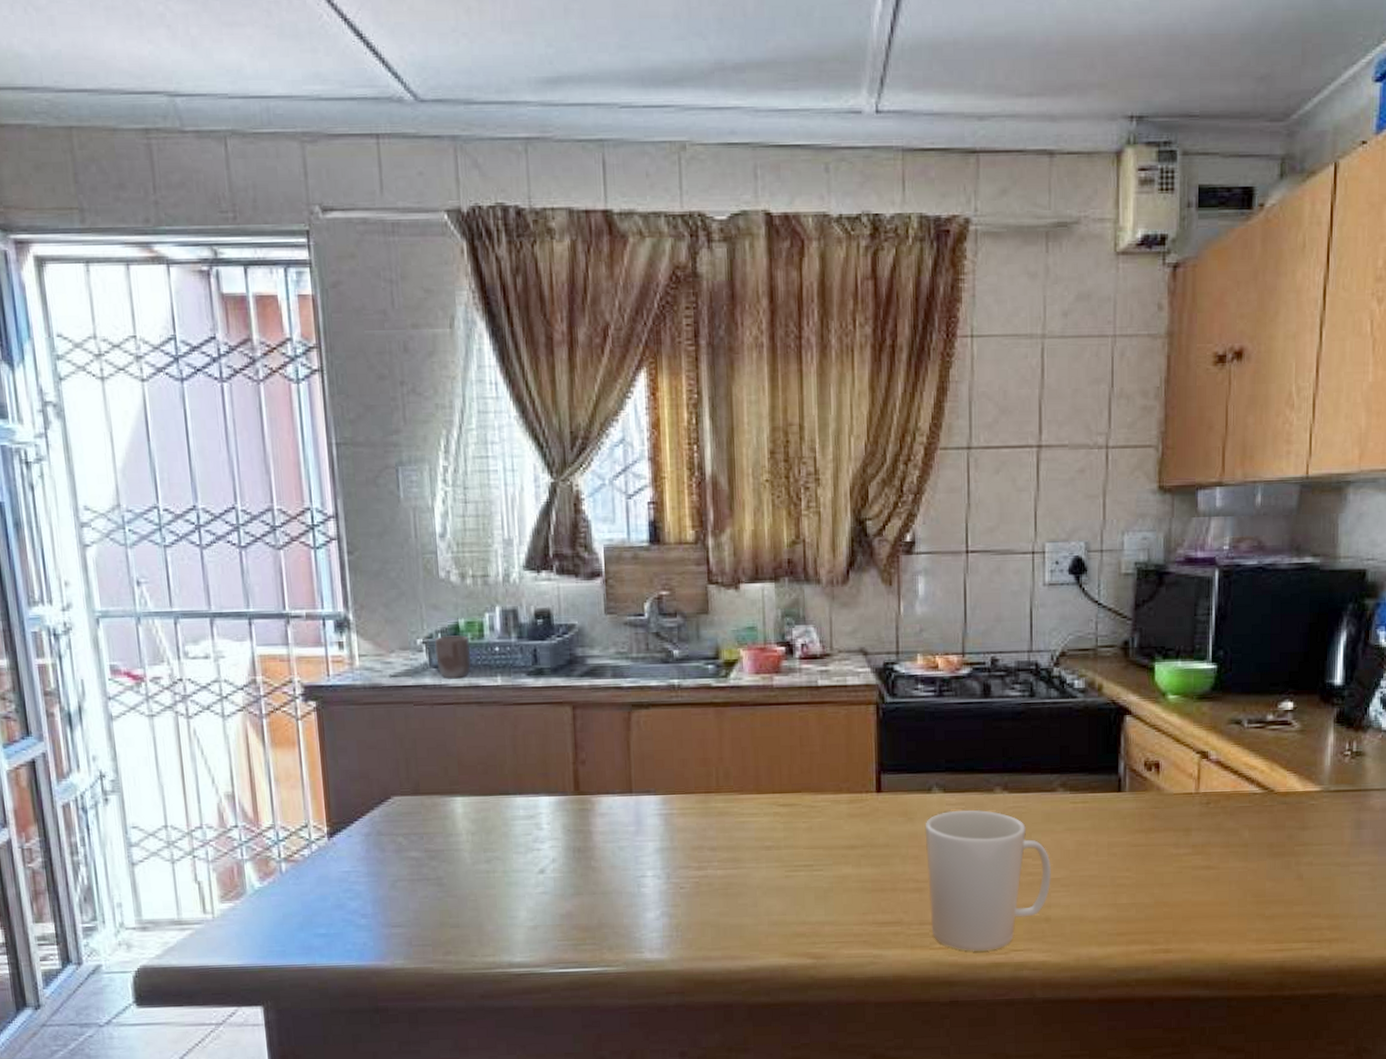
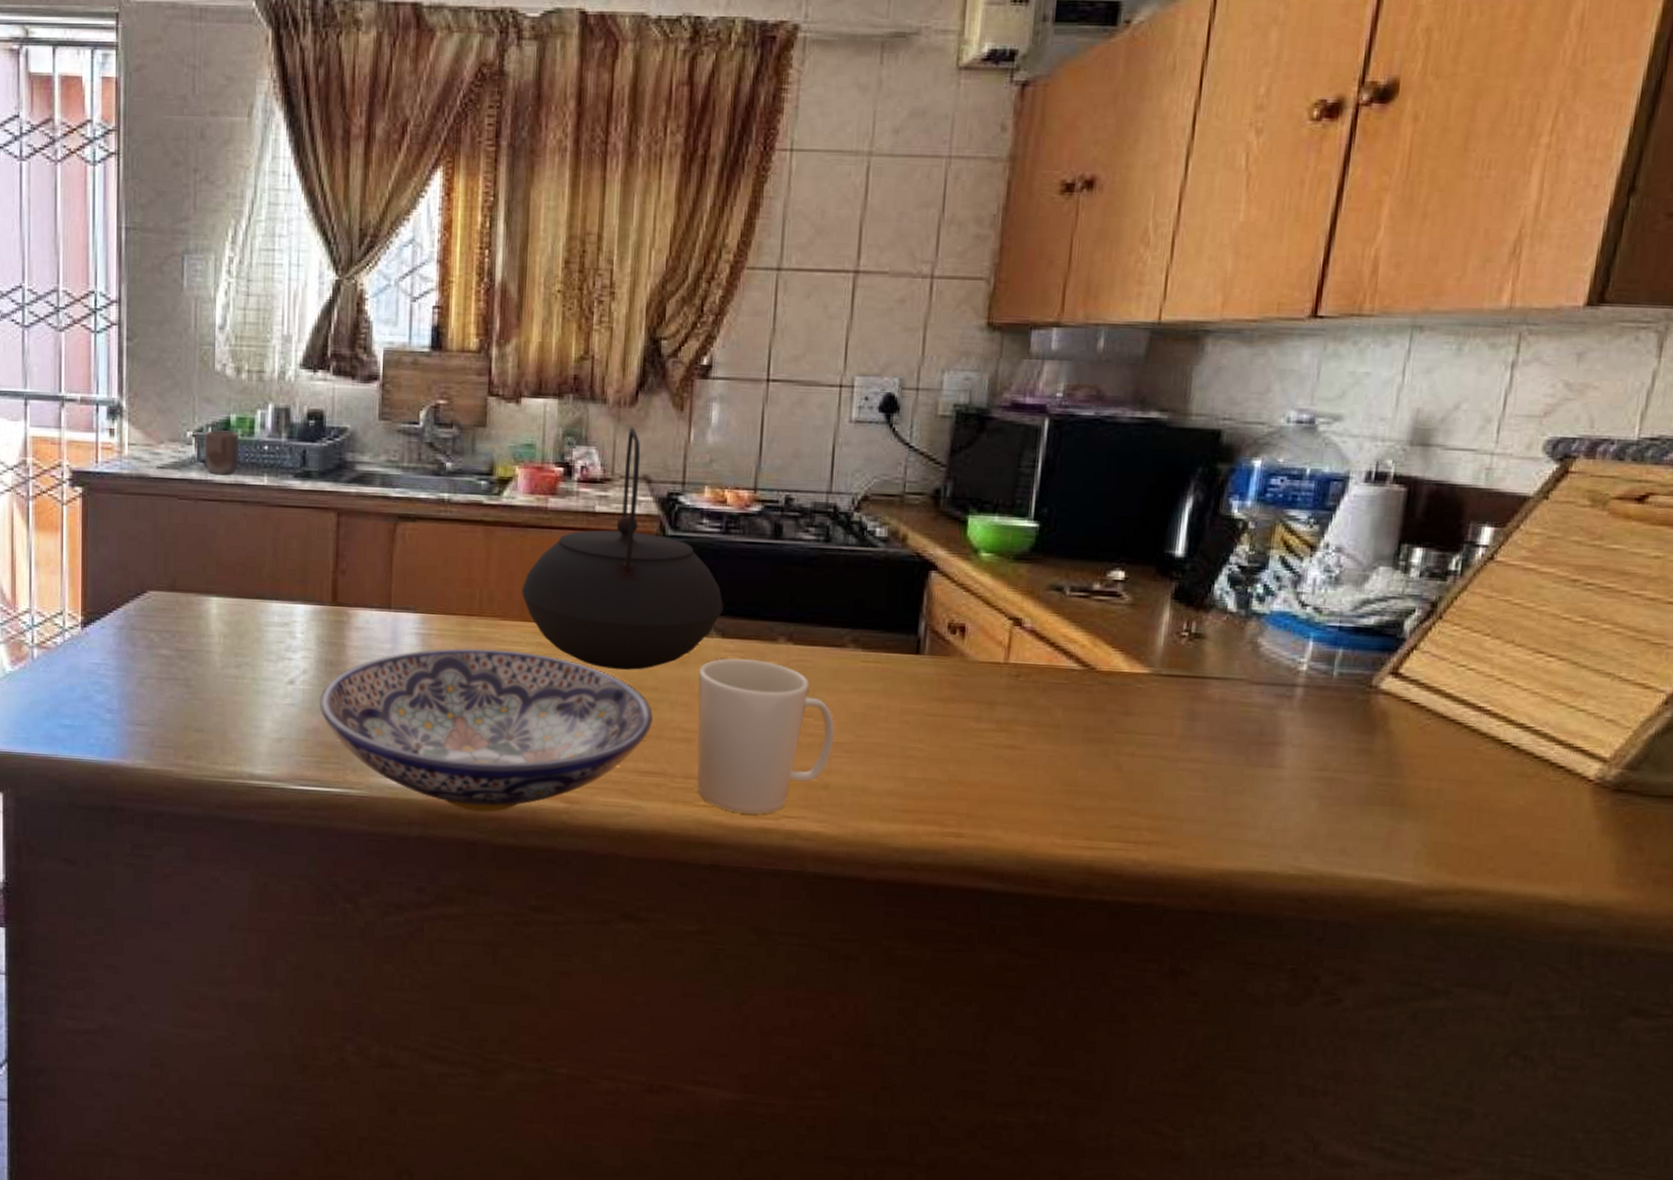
bowl: none [571,822,887,977] -> present [319,647,653,813]
teapot: none [755,604,943,831] -> present [522,427,723,670]

